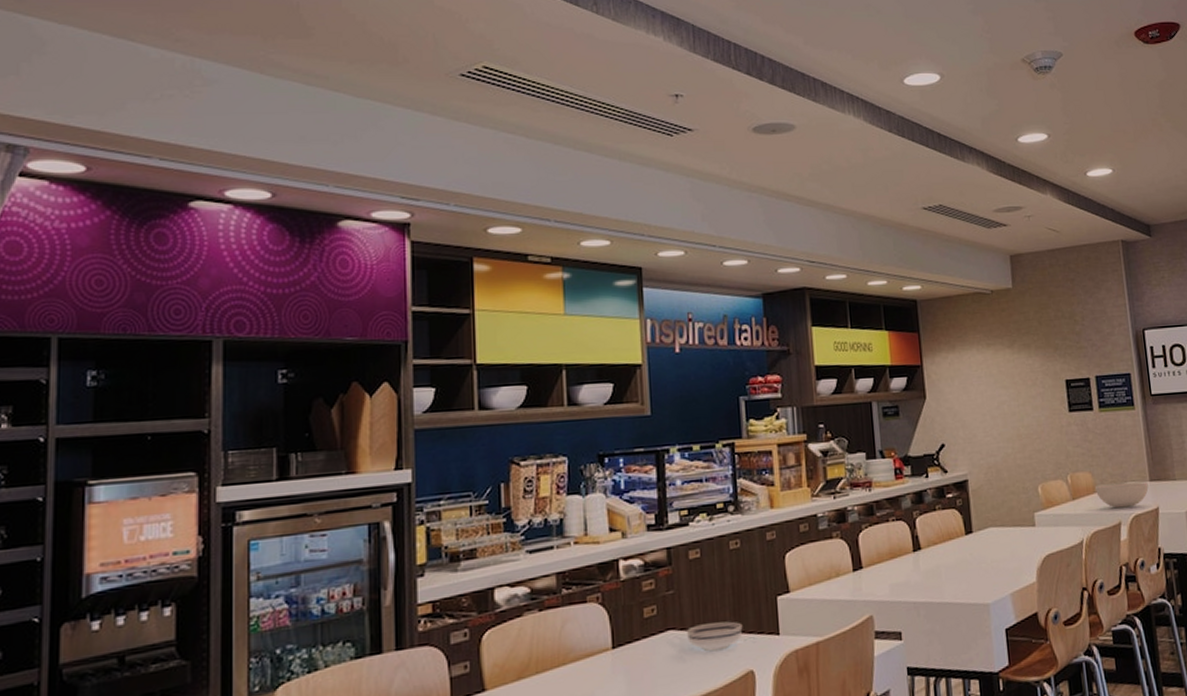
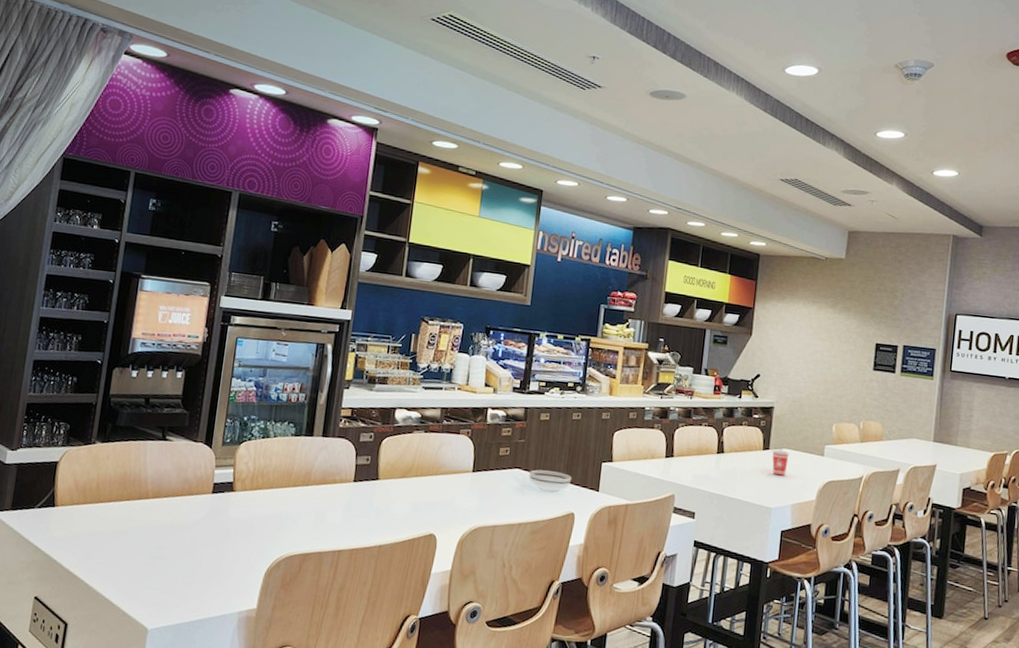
beverage cup: none [970,516,997,563] -> present [770,436,789,476]
bowl: present [1095,482,1149,509] -> none [883,435,931,459]

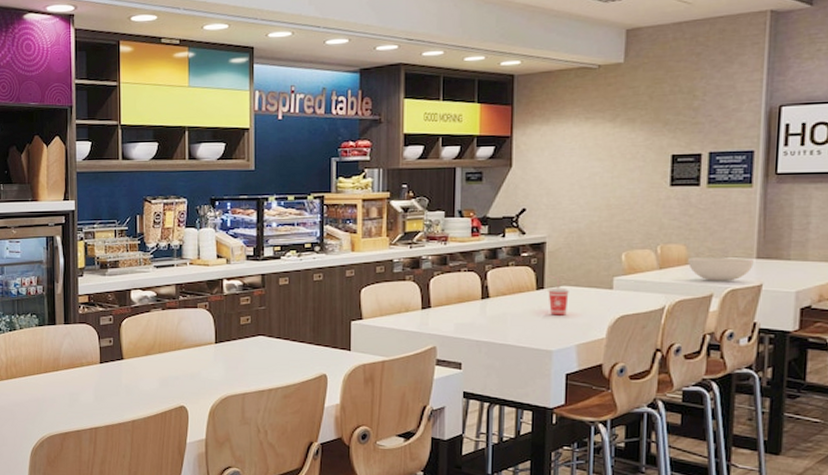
bowl: present [529,469,572,493] -> none [274,335,320,356]
bowl: none [883,435,931,459] -> present [688,257,754,281]

